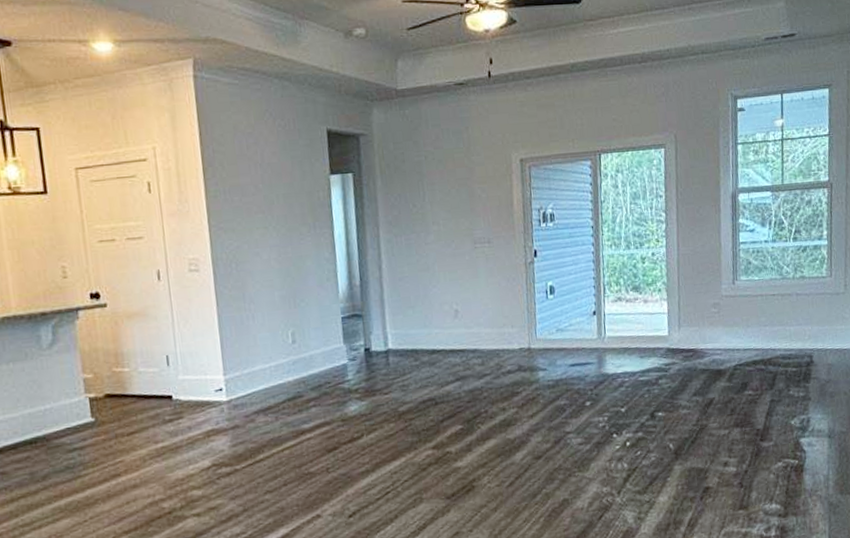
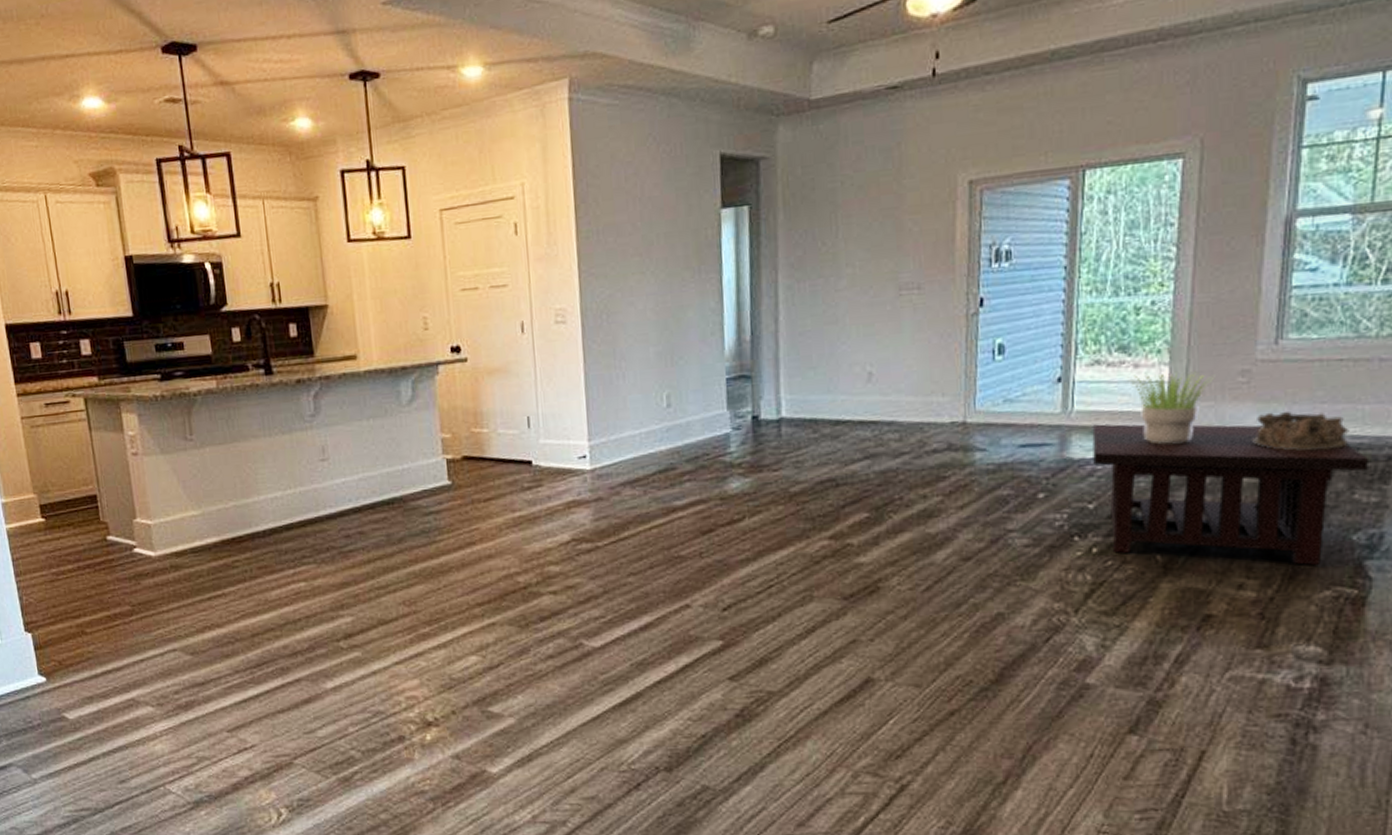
coffee table: none [619,343,797,445] -> present [1092,424,1370,566]
potted plant: none [640,306,698,360] -> present [1127,373,1215,444]
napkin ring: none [724,332,783,362] -> present [1252,411,1349,451]

